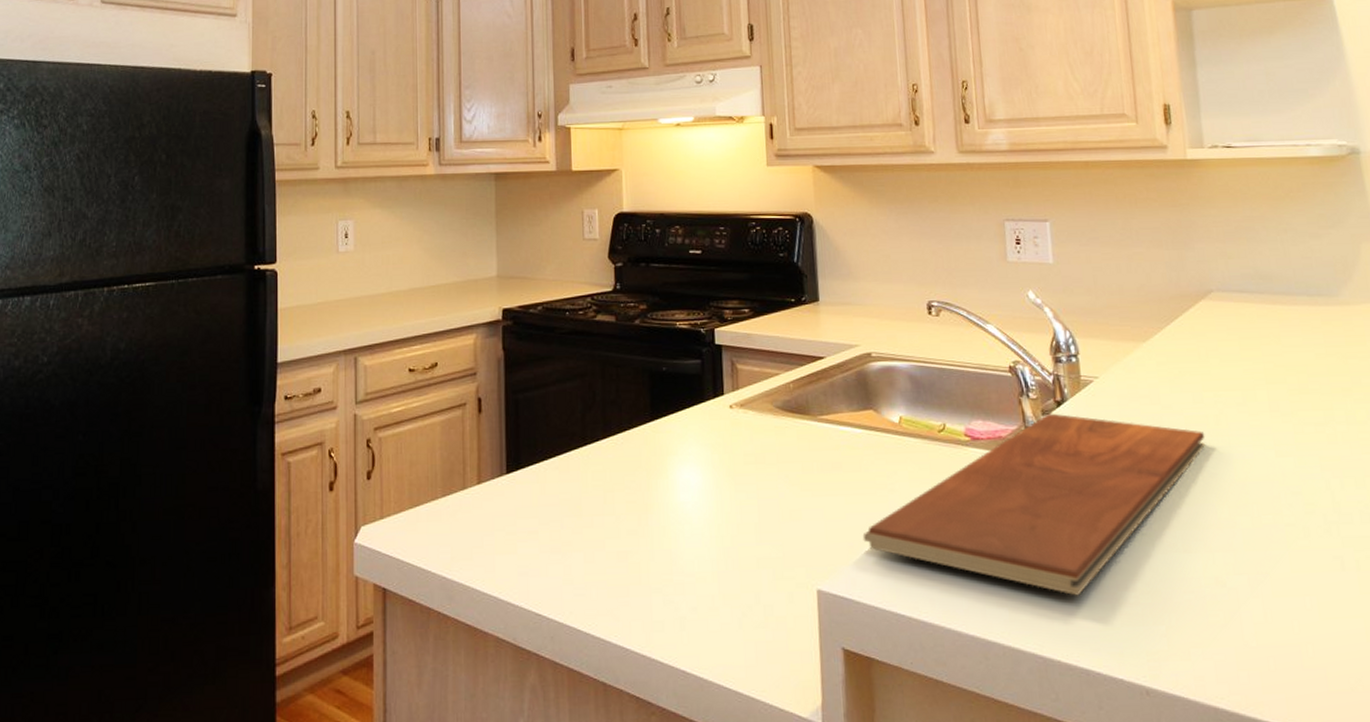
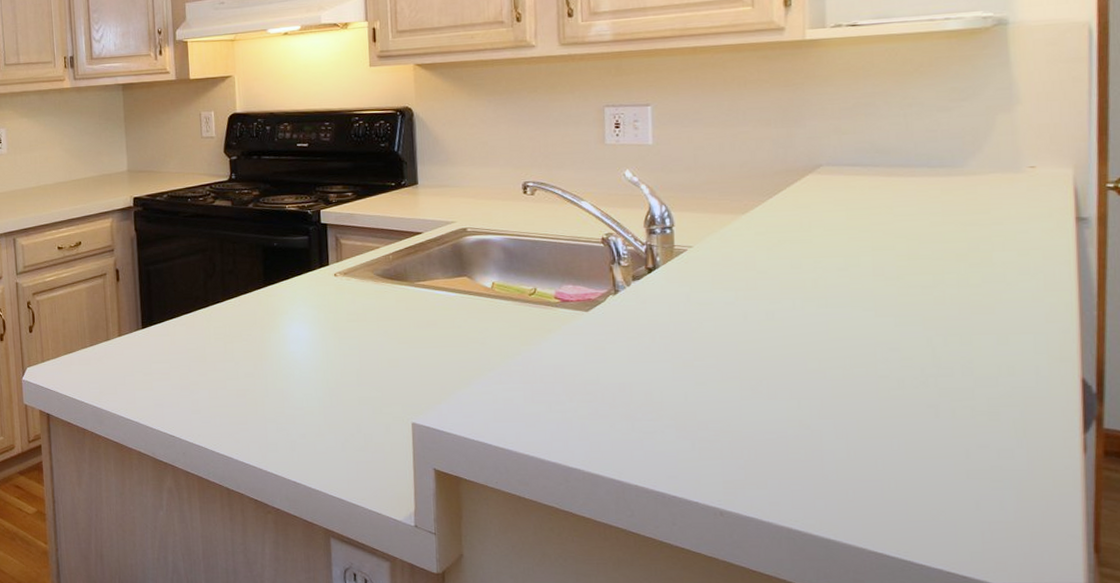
chopping board: present [862,413,1205,596] -> none [454,278,801,433]

